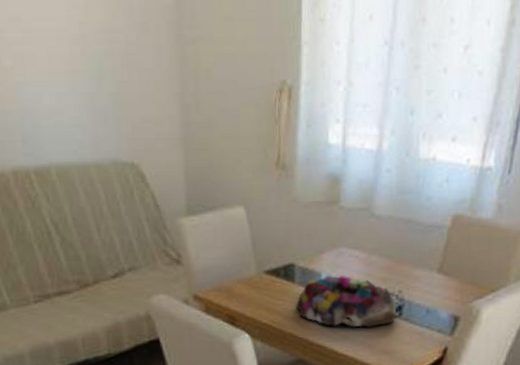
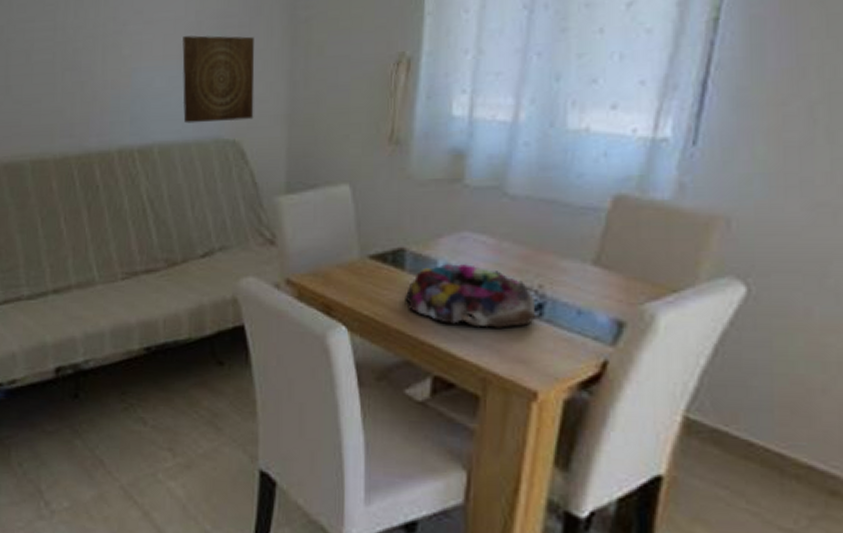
wall art: none [68,50,150,144] -> present [182,35,255,124]

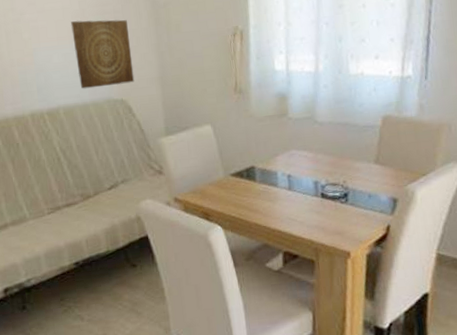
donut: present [405,264,535,328] -> none [258,172,343,215]

